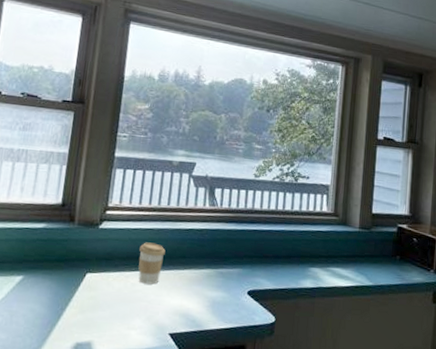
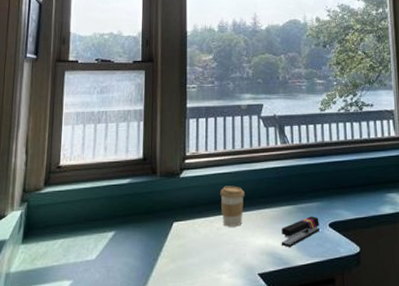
stapler: none [196,282,238,310] -> present [281,216,320,247]

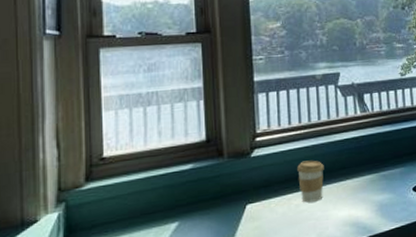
stapler: present [281,216,320,247] -> none [364,182,403,215]

